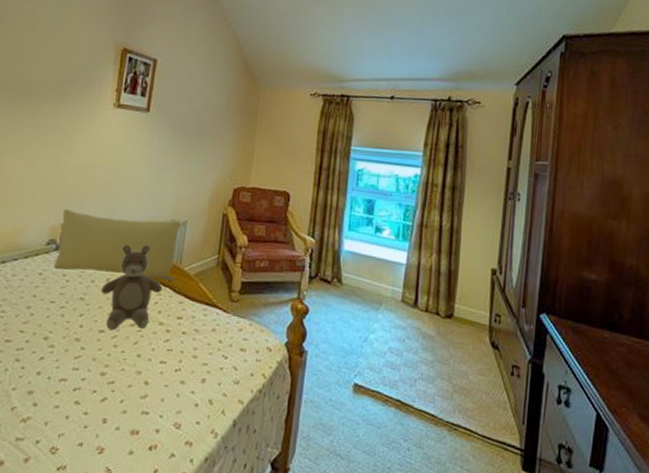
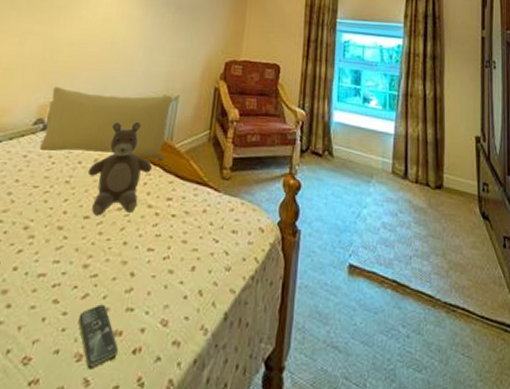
mobile phone: none [98,407,136,461] -> present [78,304,118,369]

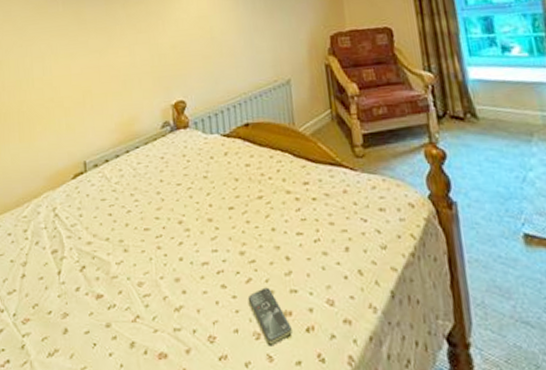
pillow: present [39,86,173,160] -> none [169,80,291,152]
bear: present [87,122,153,216] -> none [221,112,282,206]

